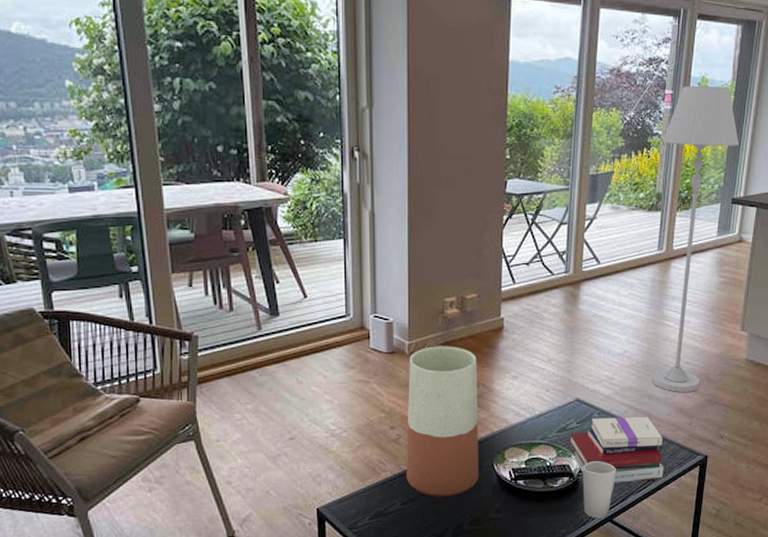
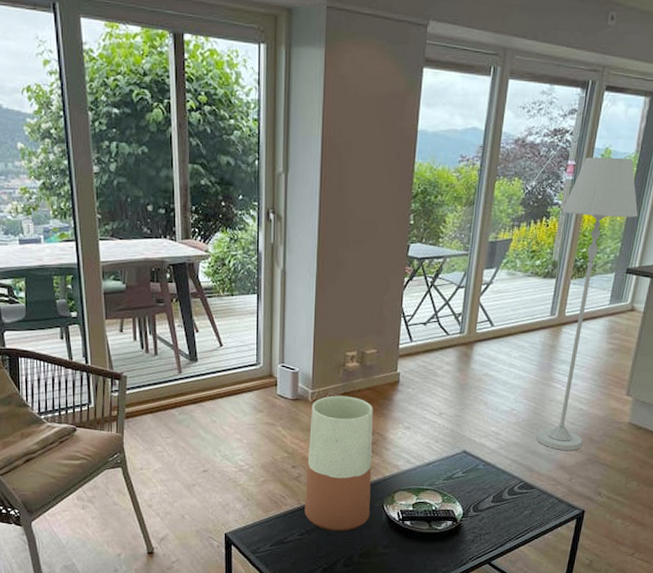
books: present [569,416,664,483] -> none [455,469,543,530]
cup: present [582,461,617,519] -> none [464,508,498,561]

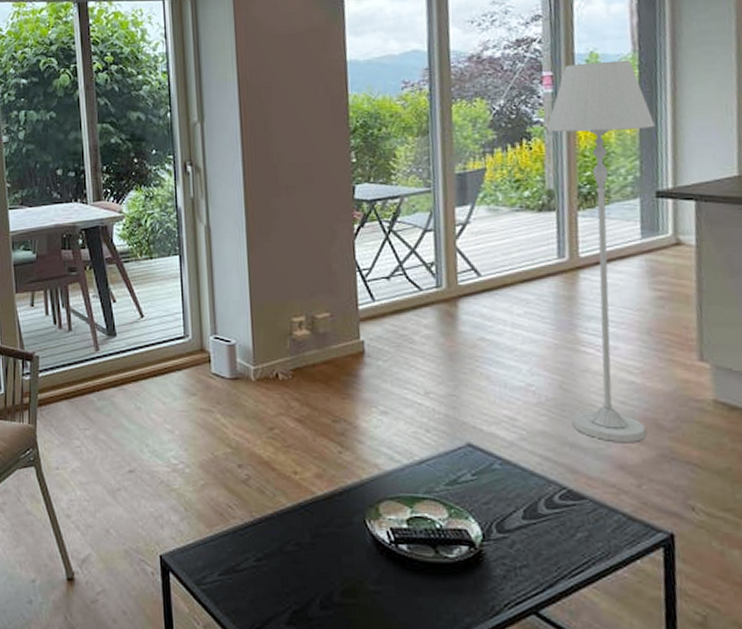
vase: present [304,395,373,532] -> none [255,372,348,558]

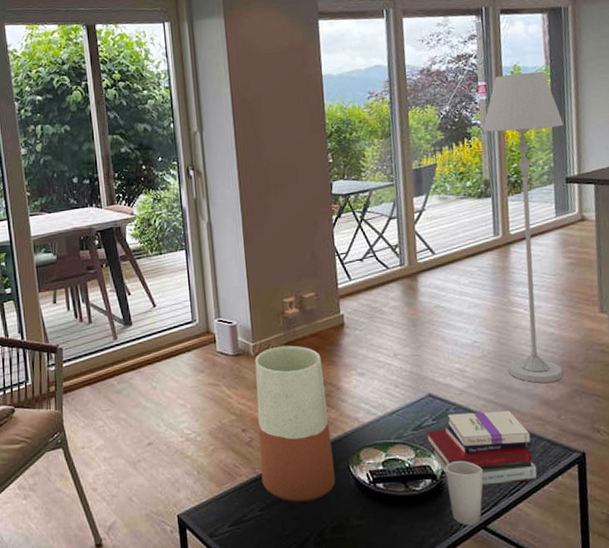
vase: none [255,372,348,558] -> present [254,345,335,503]
books: none [463,469,608,562] -> present [426,410,538,485]
cup: none [486,528,537,609] -> present [444,461,484,526]

